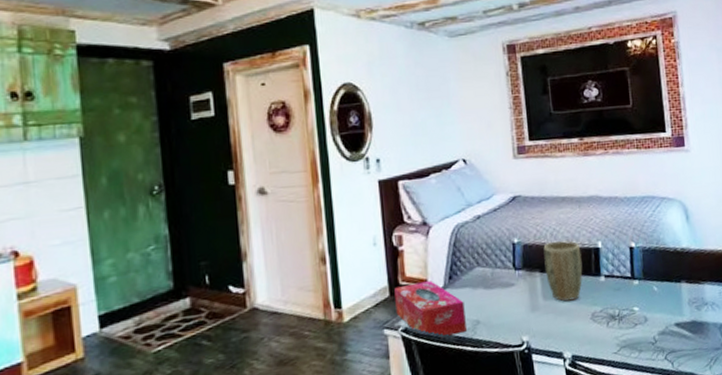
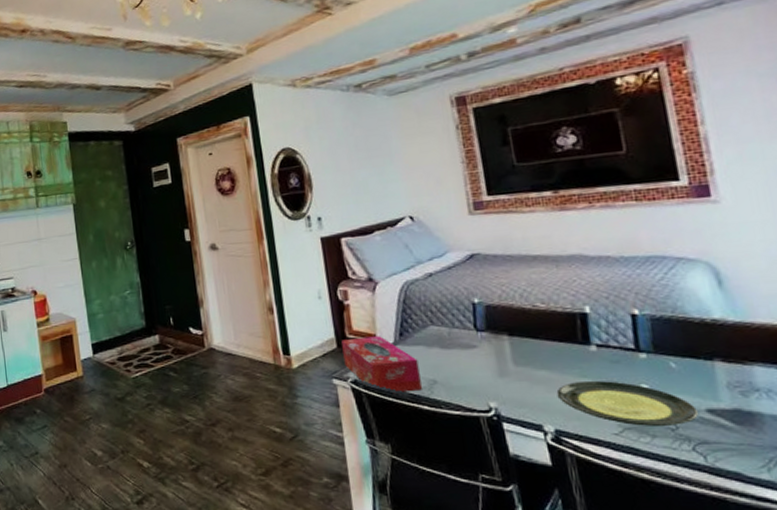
plant pot: present [543,240,583,302] -> none [511,303,565,370]
plate: none [574,306,670,344] -> present [556,380,698,426]

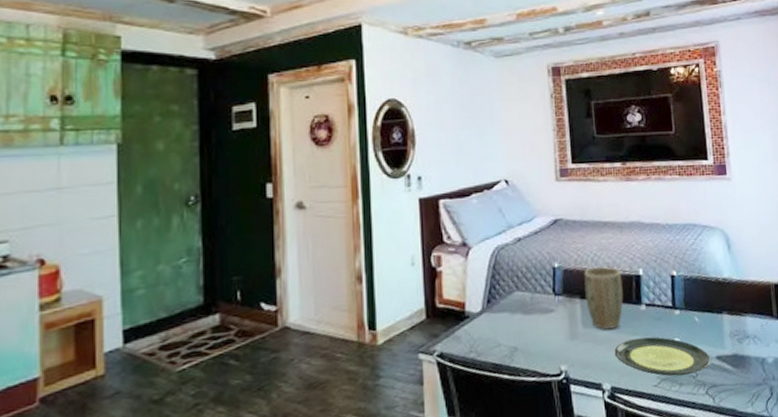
tissue box: present [341,336,422,392] -> none [431,304,504,363]
plant pot: none [511,303,565,370] -> present [584,266,624,330]

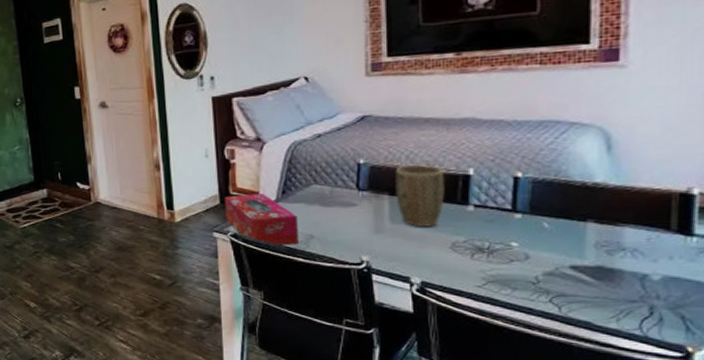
tissue box: none [431,304,504,363] -> present [225,193,298,246]
plate: present [614,337,711,376] -> none [428,238,561,280]

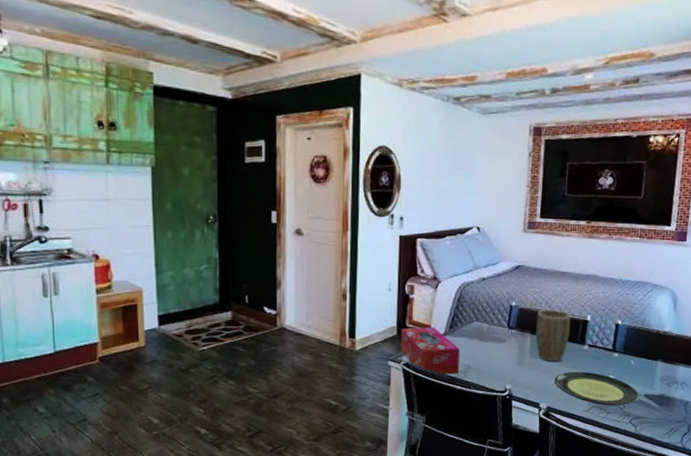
plate: none [428,238,561,280] -> present [554,371,639,405]

